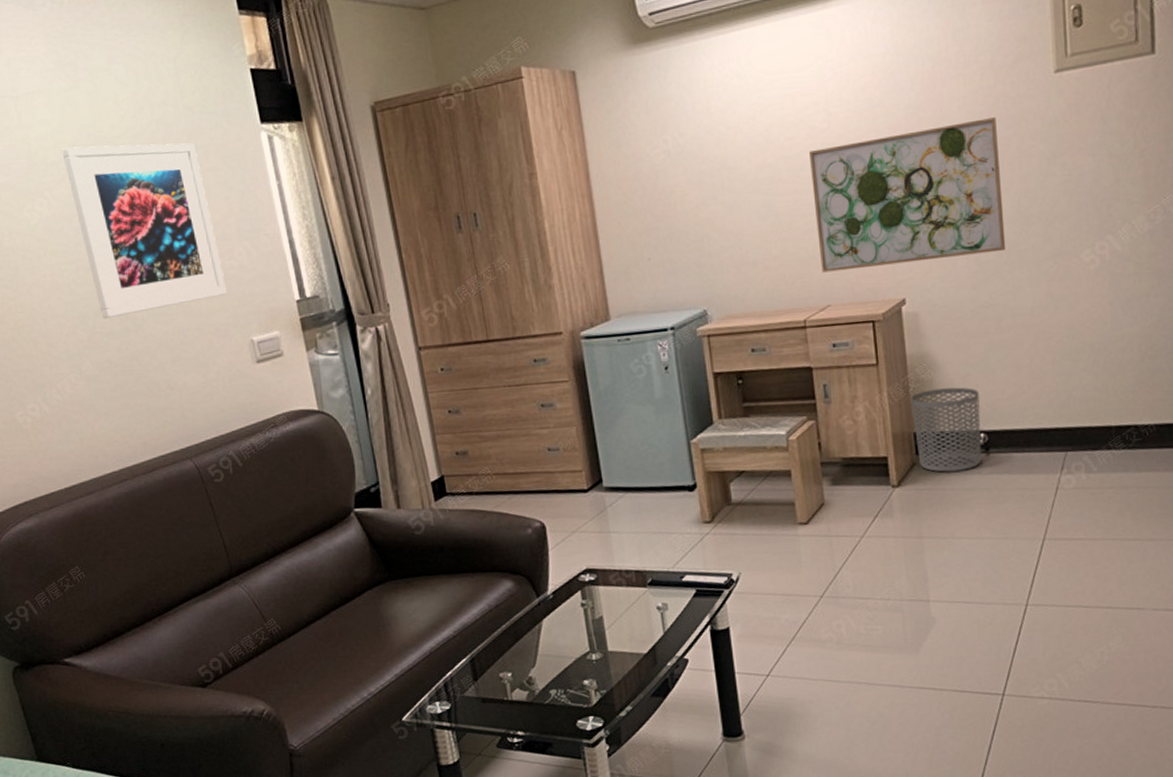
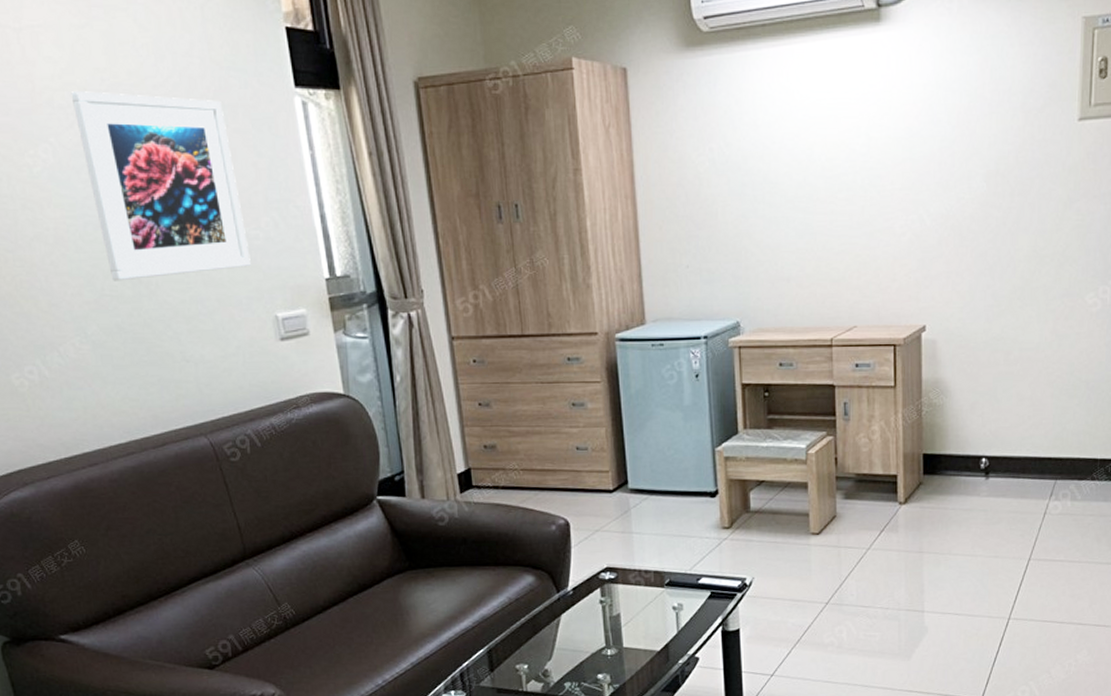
wall art: present [809,117,1006,273] -> none [848,158,1022,294]
waste bin: present [911,387,982,472] -> none [923,413,984,493]

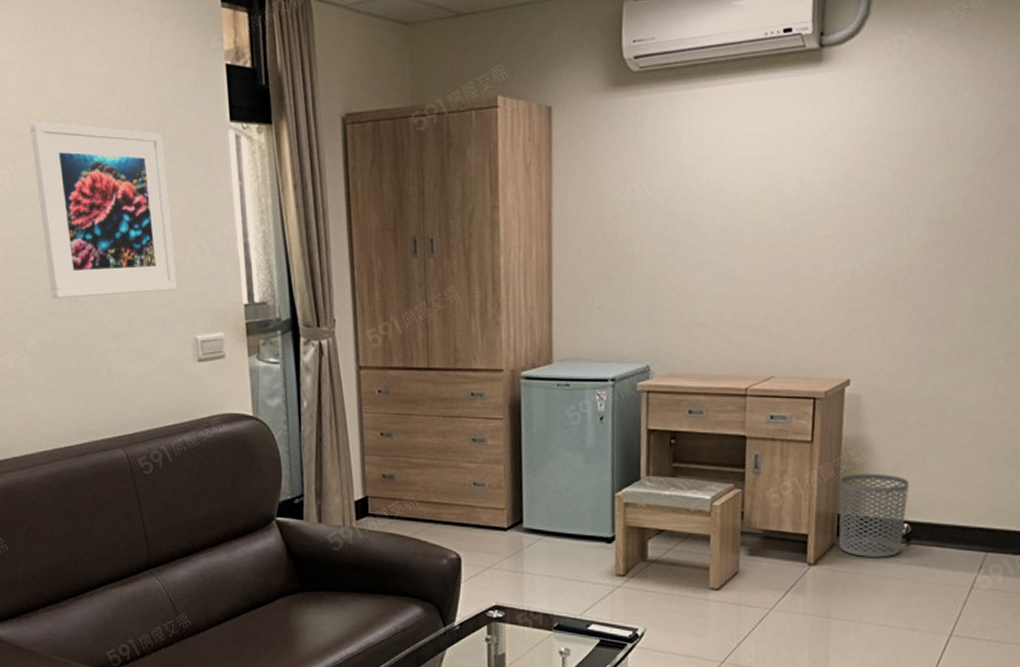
waste bin: none [923,413,984,493] -> present [839,473,909,558]

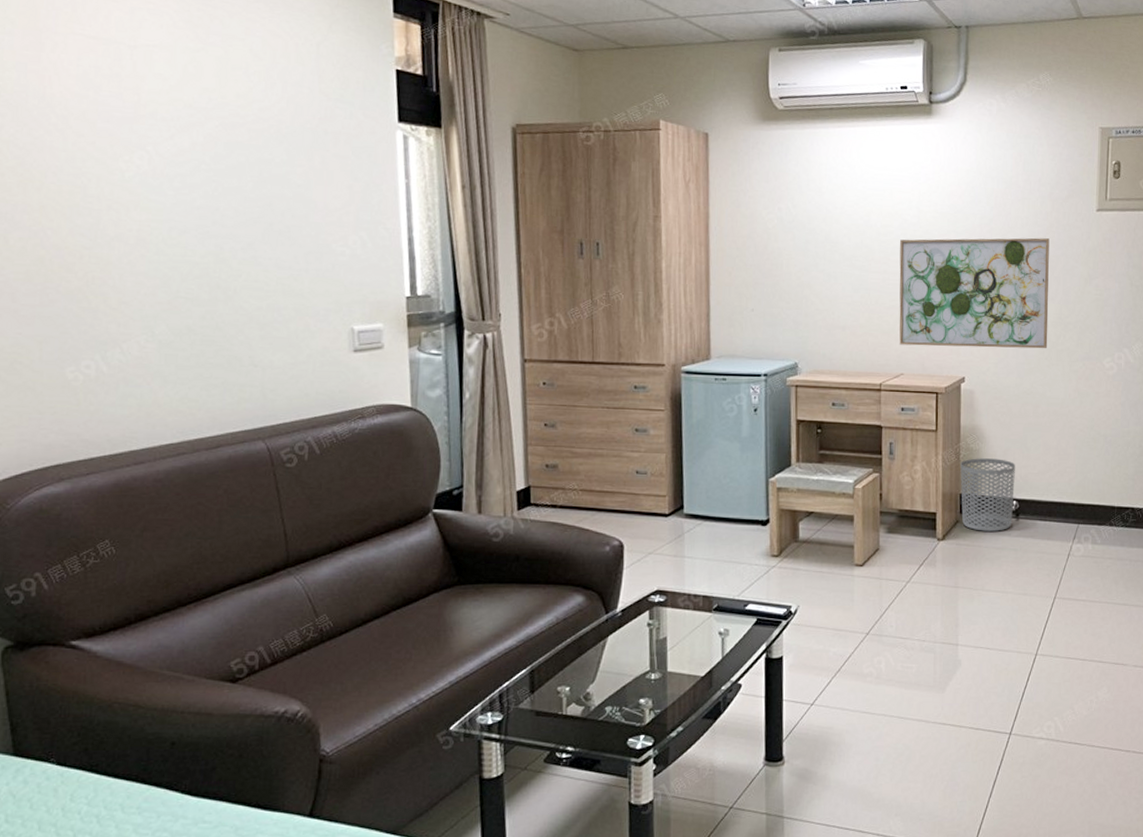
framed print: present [29,122,177,299] -> none [176,106,334,285]
wall art: none [770,207,970,345] -> present [899,237,1049,349]

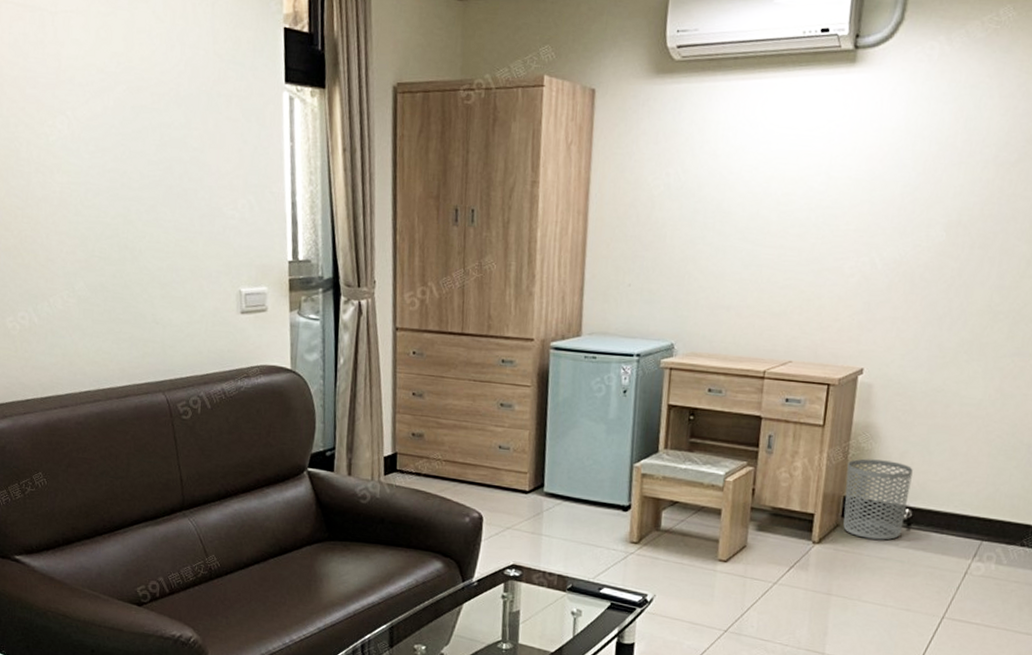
wall art: present [899,237,1049,349] -> none [790,209,988,341]

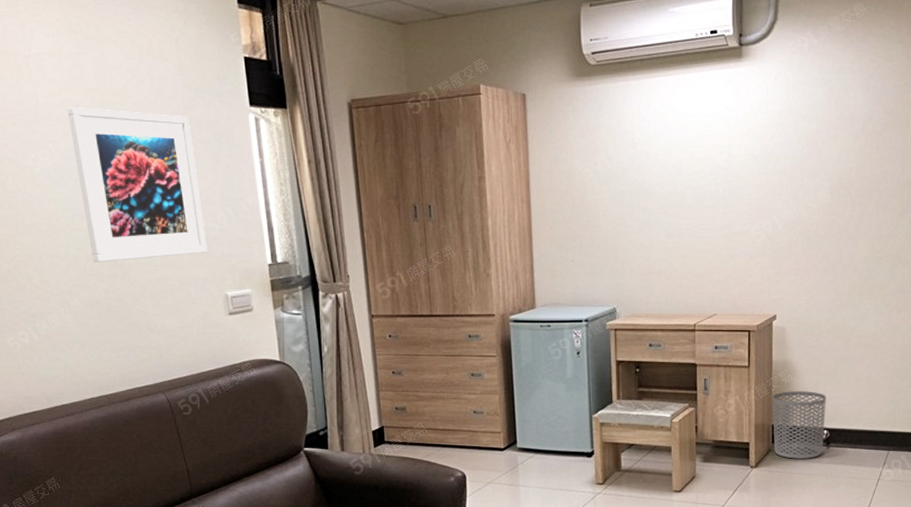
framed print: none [90,71,225,245] -> present [67,107,207,263]

